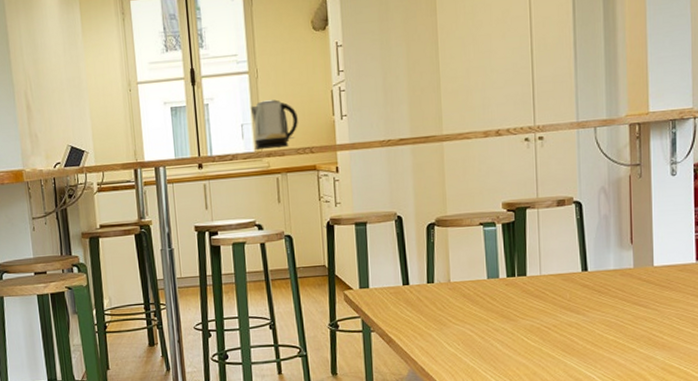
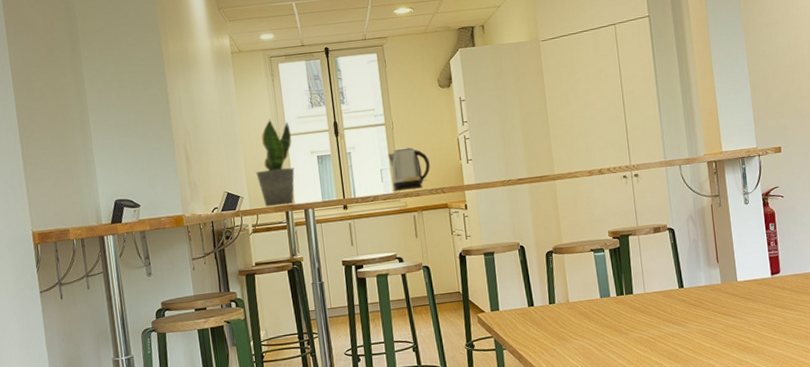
potted plant: none [103,64,145,164] -> present [256,119,295,207]

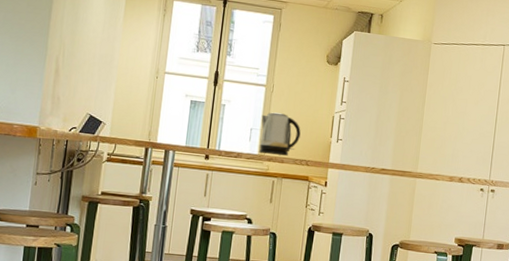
potted plant: present [256,119,295,207] -> none [124,52,170,142]

